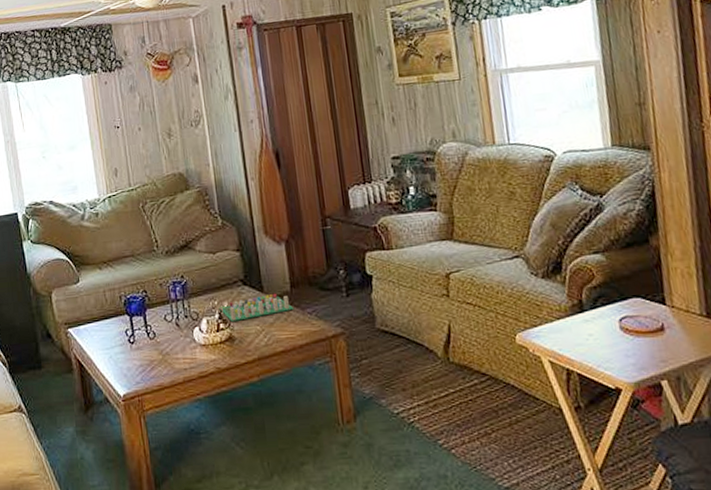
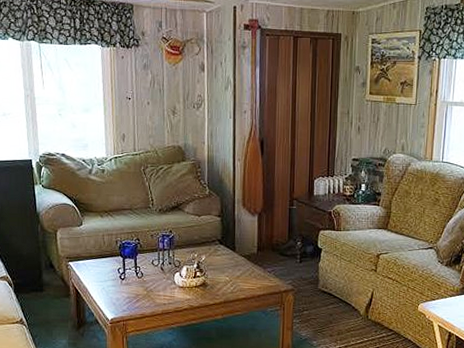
board game: present [218,293,295,322] -> none [198,253,258,272]

